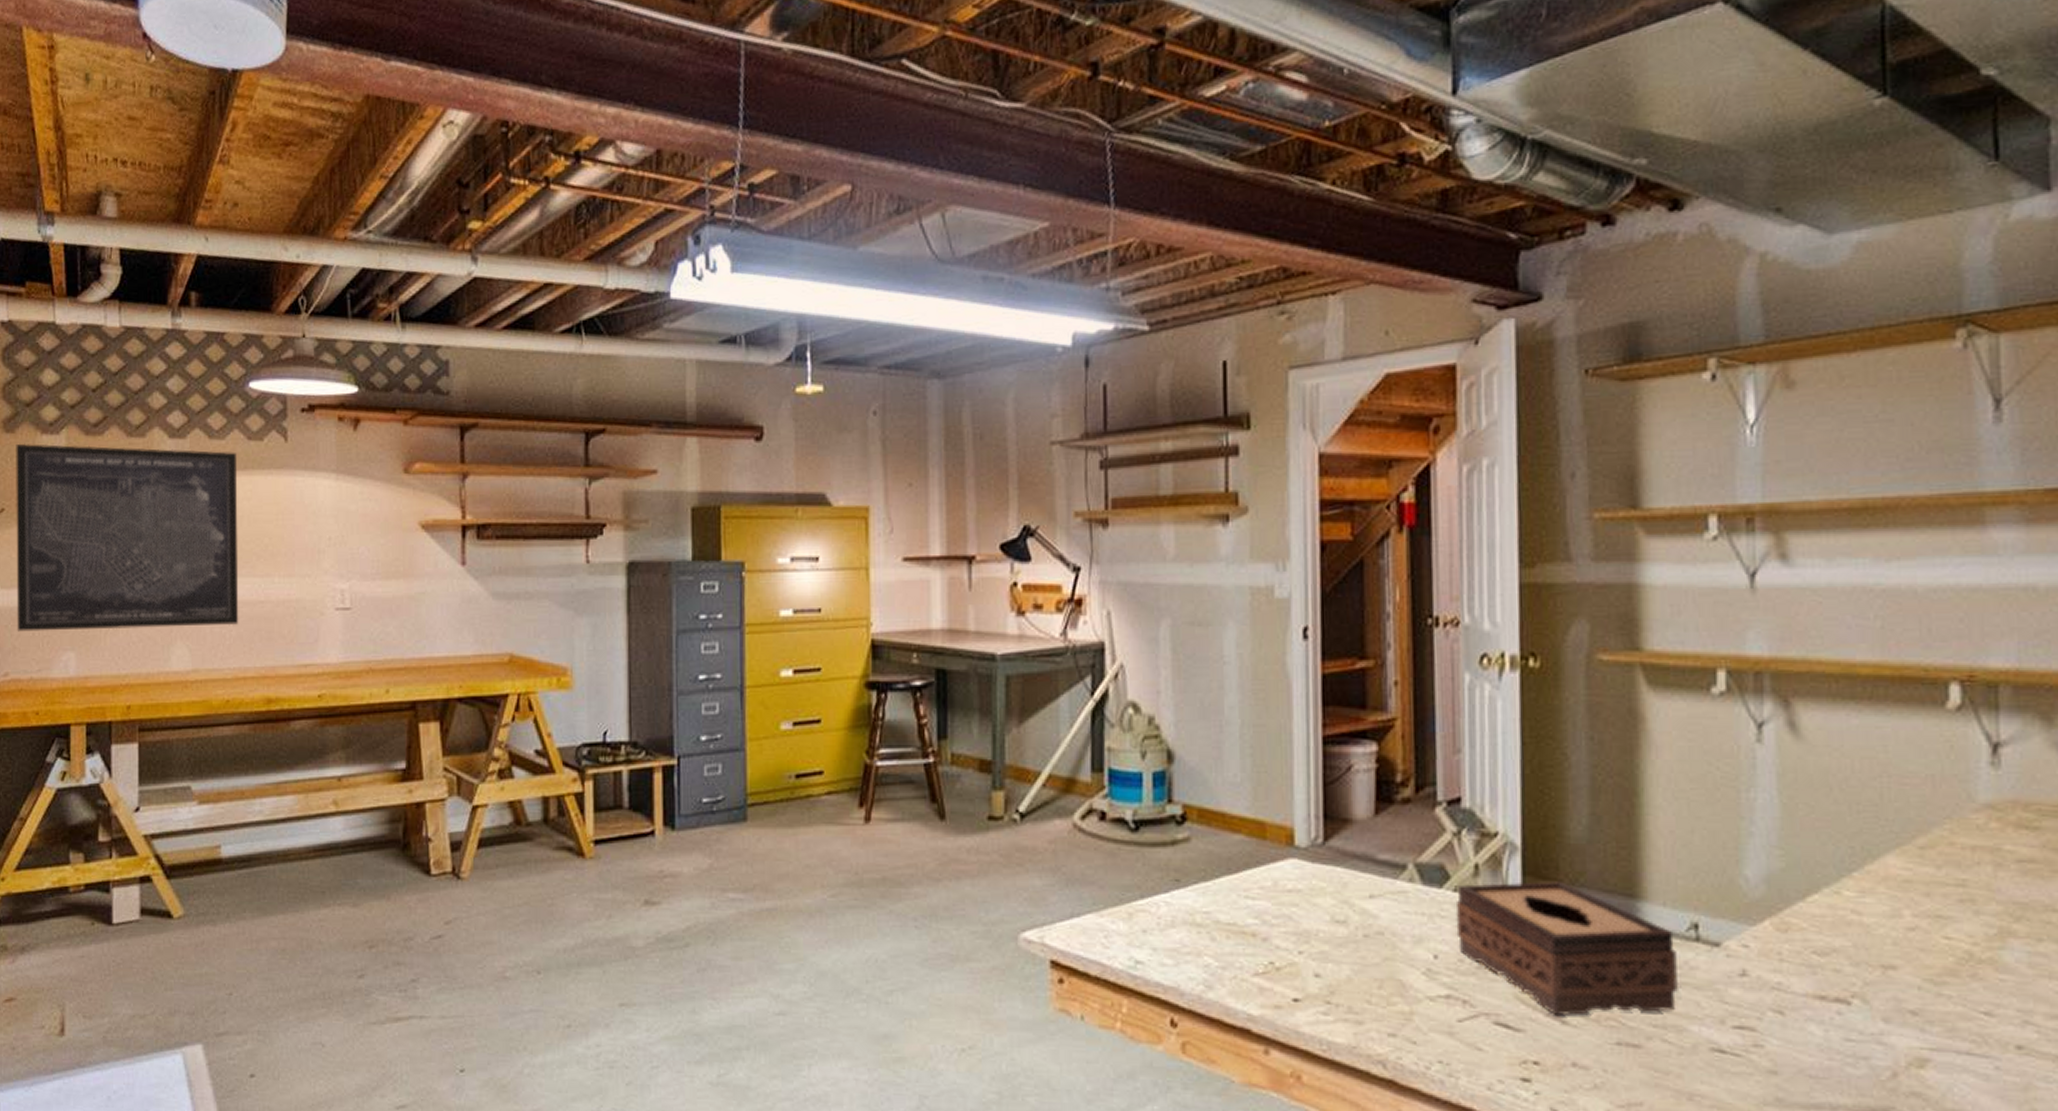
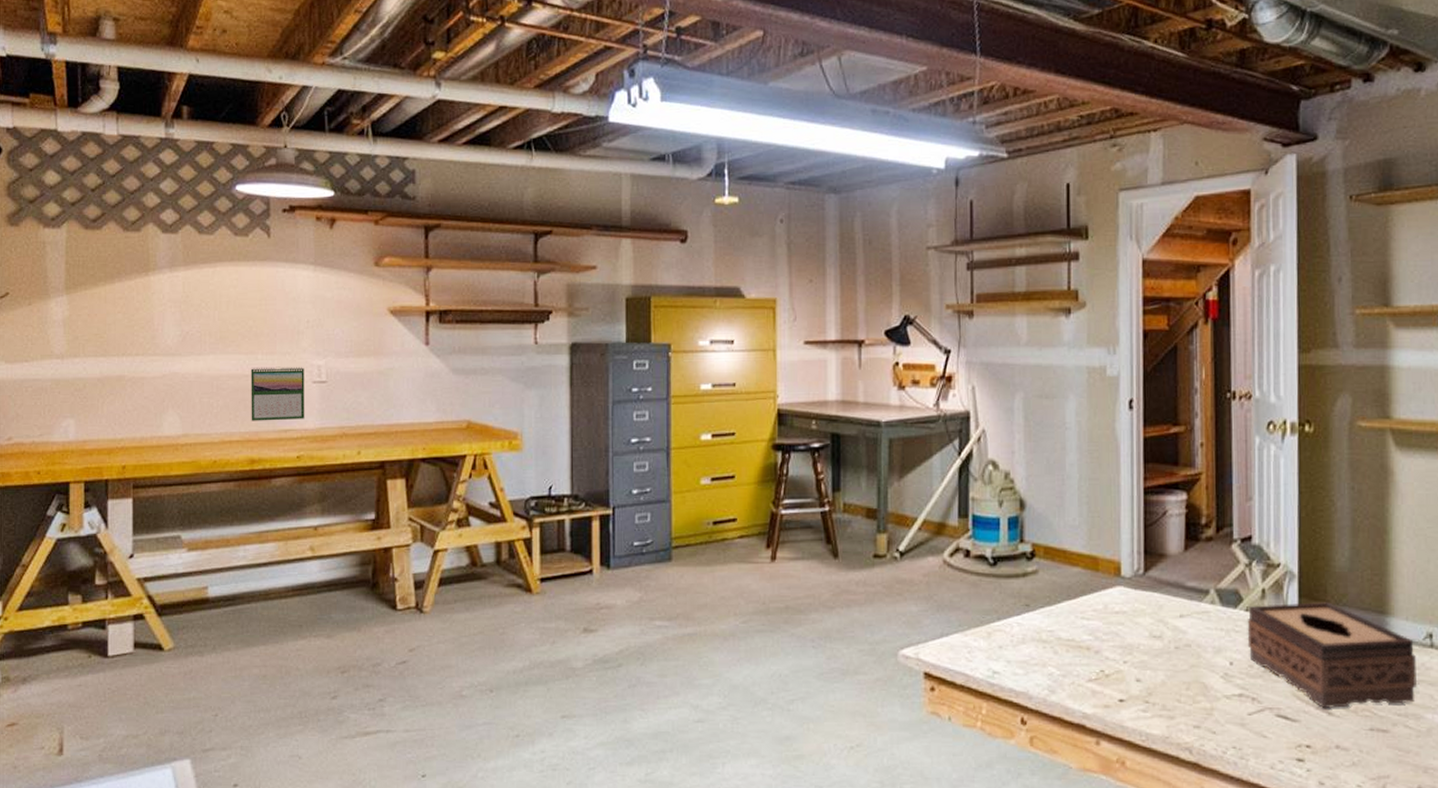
wall art: present [16,443,239,632] -> none [20,235,226,401]
calendar: none [266,590,327,655] -> present [250,366,305,421]

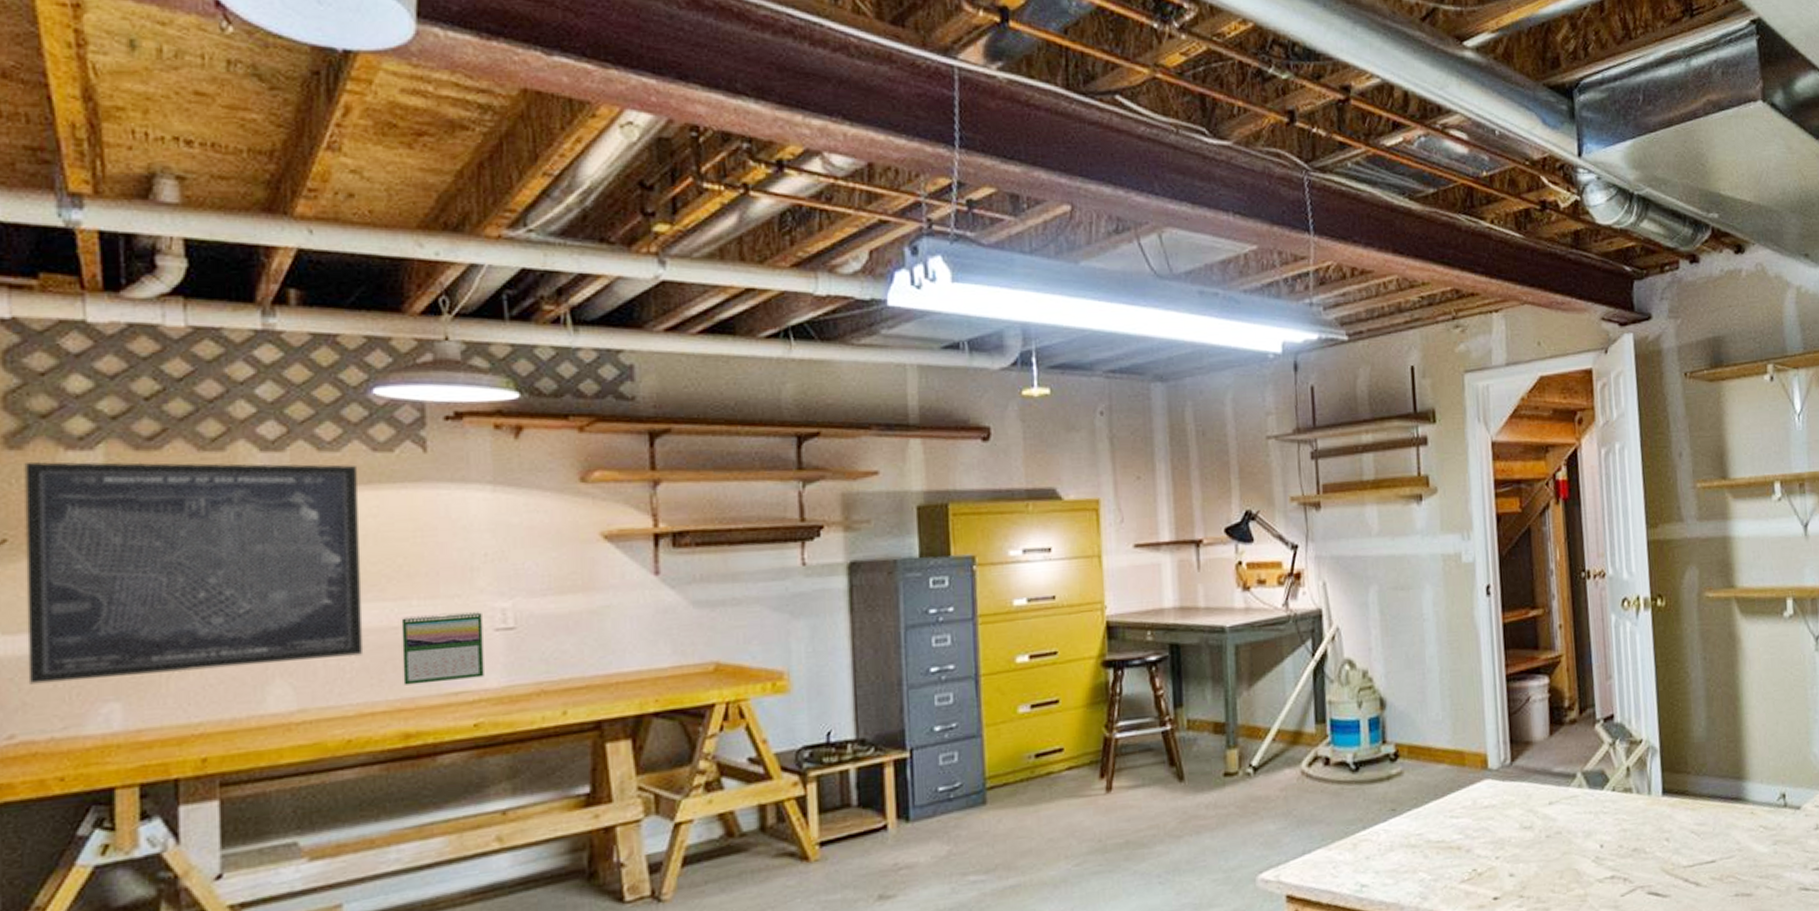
wall art: none [20,235,226,401] -> present [24,461,364,685]
tissue box: present [1247,602,1418,708] -> none [1614,773,1776,880]

